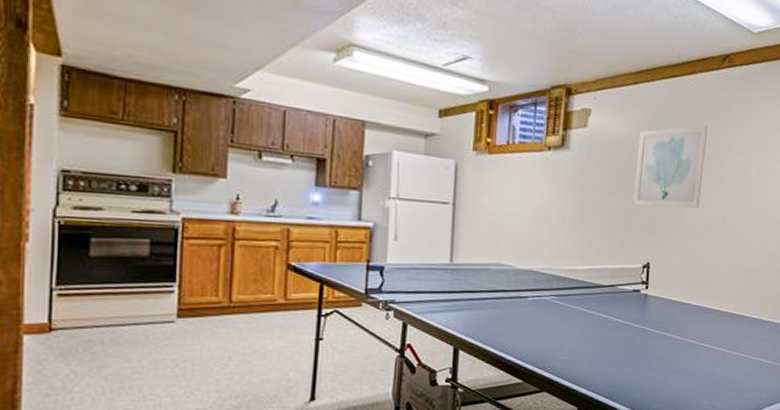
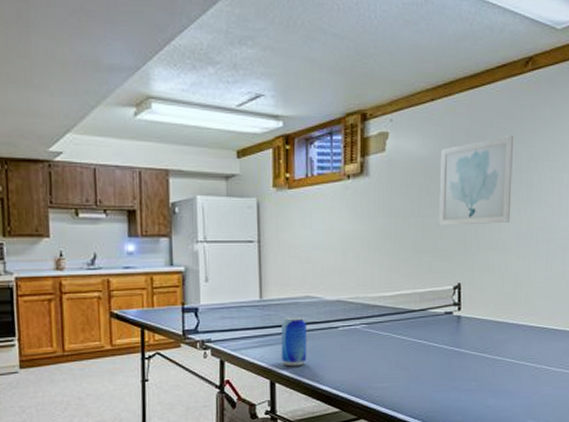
beer can: none [467,283,496,334] -> present [281,317,307,367]

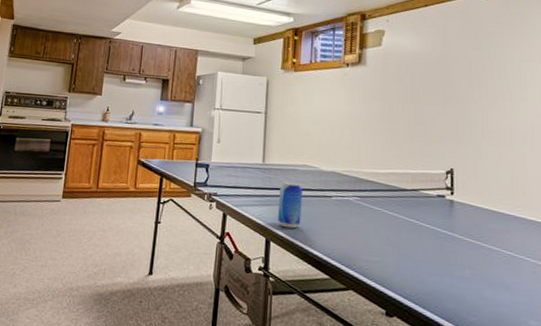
wall art: present [439,135,513,227] -> none [431,38,504,117]

